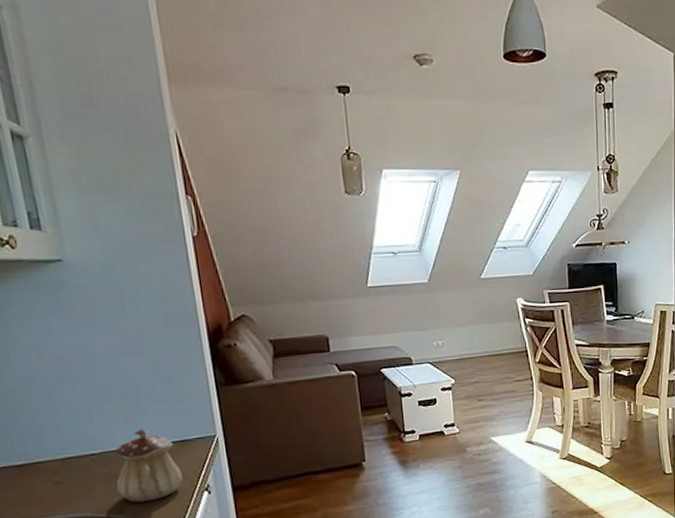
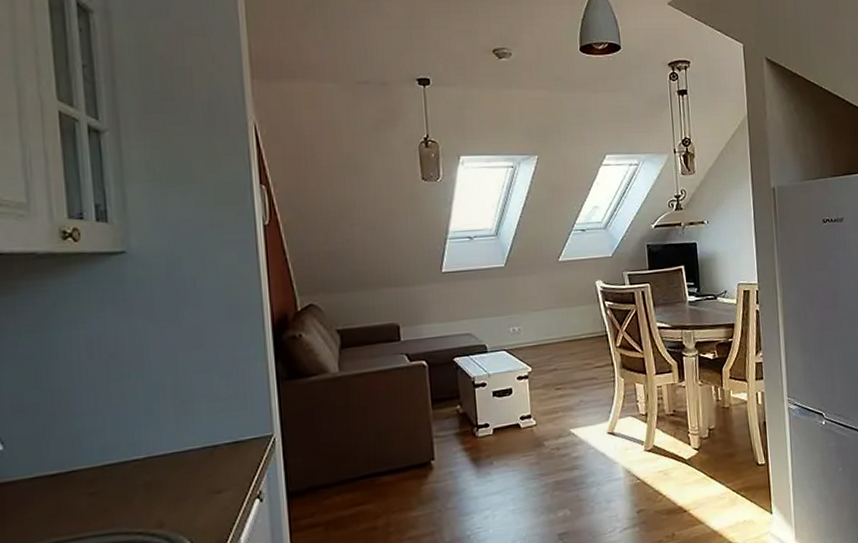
teapot: present [114,429,183,503] -> none [159,430,233,514]

